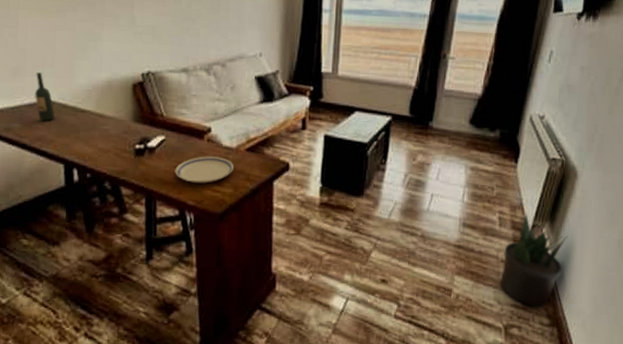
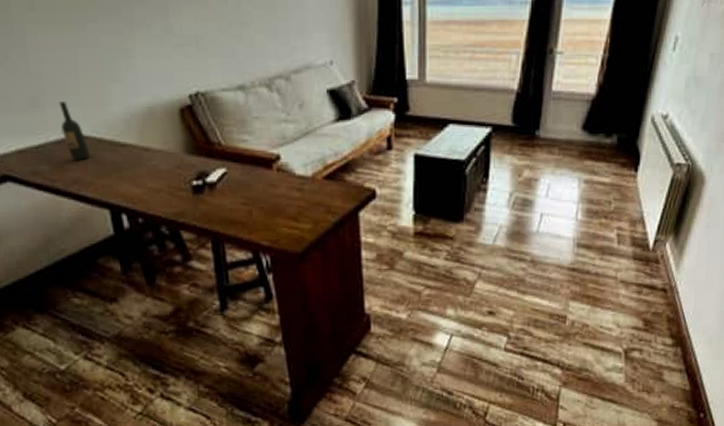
plate: present [175,156,234,185] -> none [242,188,311,222]
planter: present [500,211,568,307] -> none [619,225,693,328]

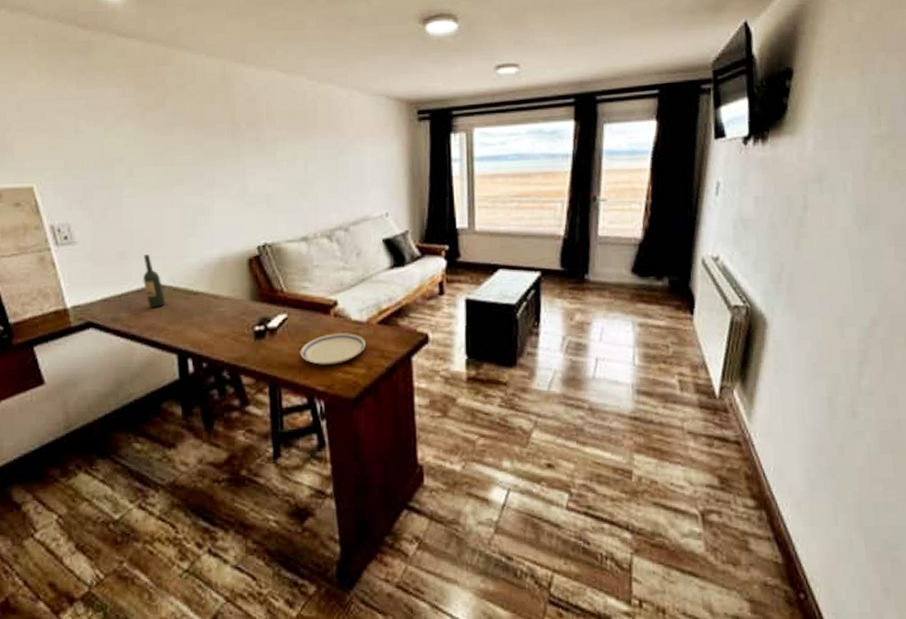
plate: none [242,188,311,222] -> present [300,333,366,366]

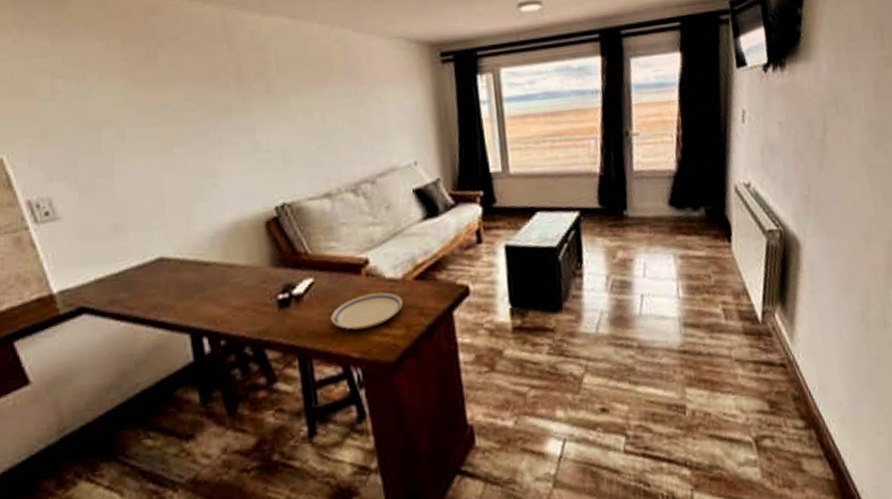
wine bottle: present [143,254,166,308] -> none [143,225,173,285]

